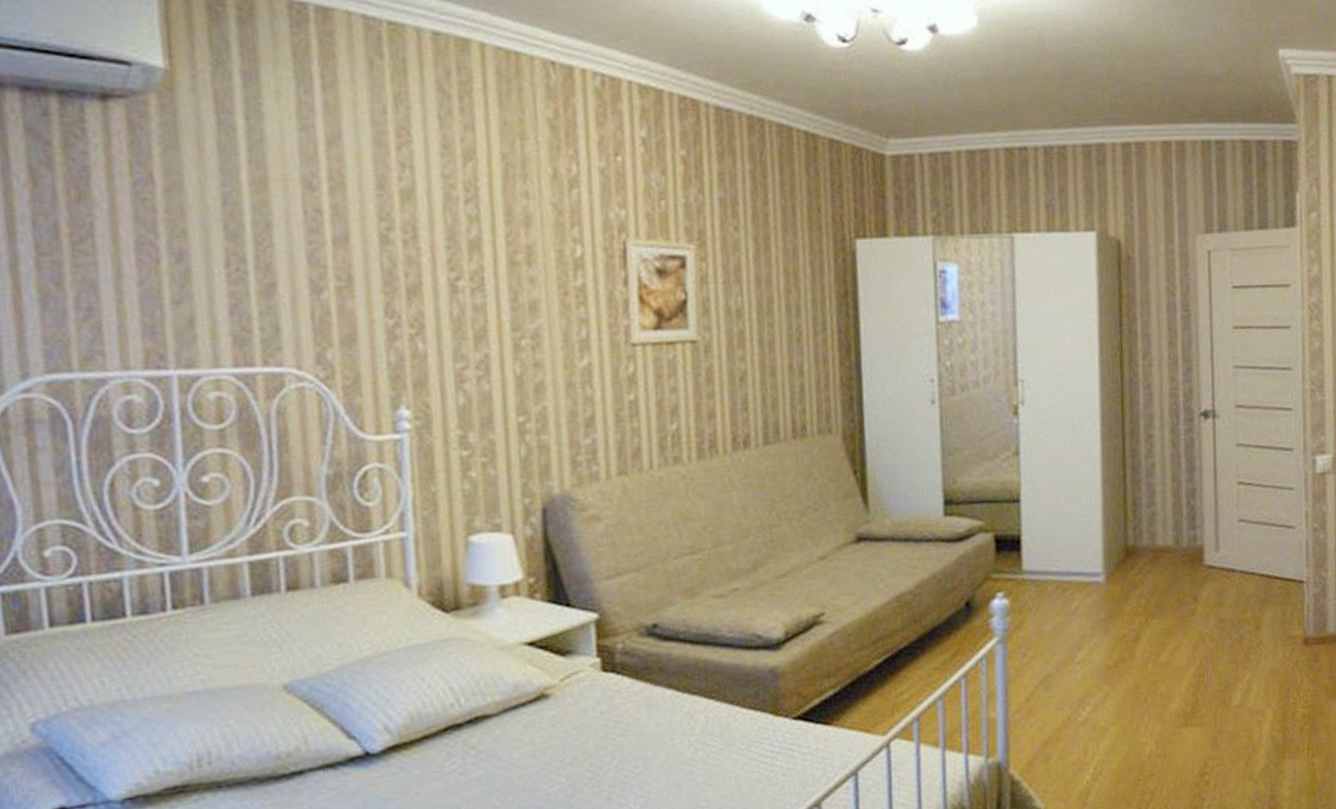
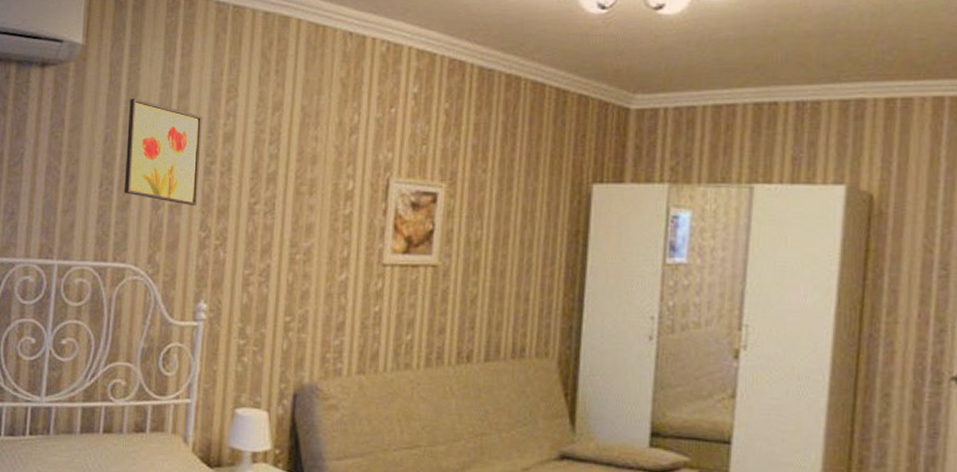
wall art: none [253,144,376,285] -> present [123,98,202,205]

